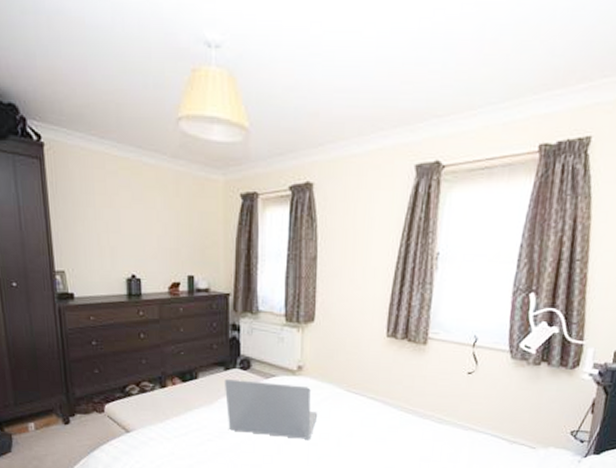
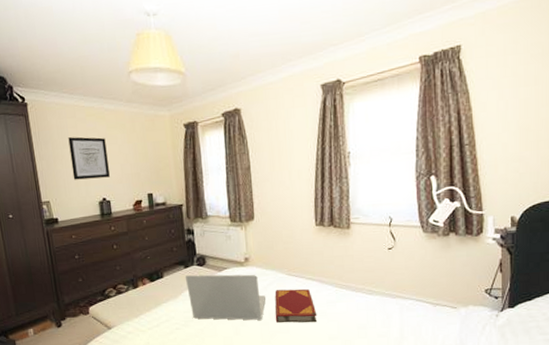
wall art: none [93,194,142,250] -> present [68,137,110,180]
hardback book: none [326,407,375,449] -> present [275,289,317,323]

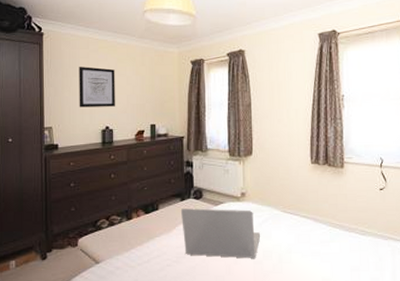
hardback book: present [275,289,317,323] -> none [269,226,311,263]

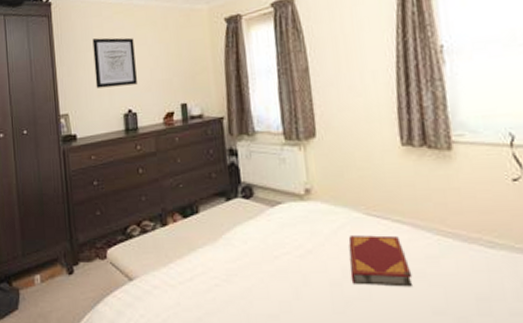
laptop: present [180,208,261,258] -> none [226,210,337,279]
hardback book: none [269,226,311,263] -> present [348,235,412,287]

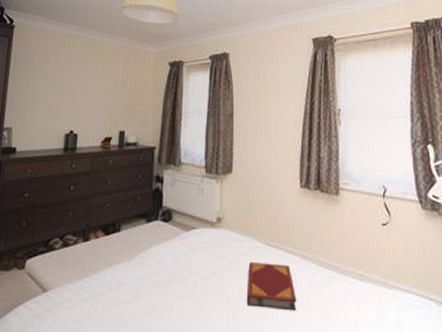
wall art: present [92,37,137,88] -> none [43,63,86,109]

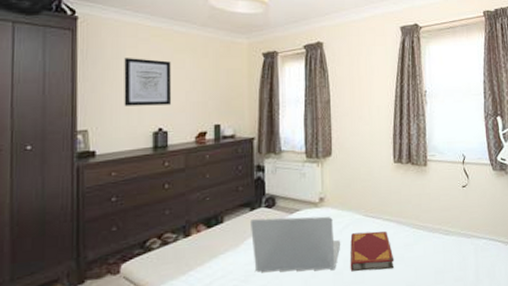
wall art: none [43,63,86,109] -> present [124,58,171,106]
laptop: none [145,232,238,300] -> present [249,216,341,272]

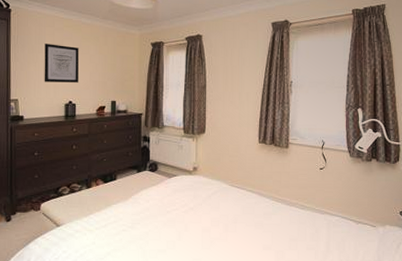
laptop: present [249,216,341,272] -> none [136,180,210,227]
hardback book: present [350,231,394,272] -> none [216,199,254,232]

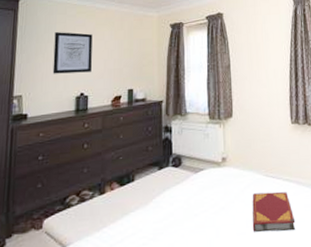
hardback book: none [216,199,254,232] -> present [252,191,296,233]

